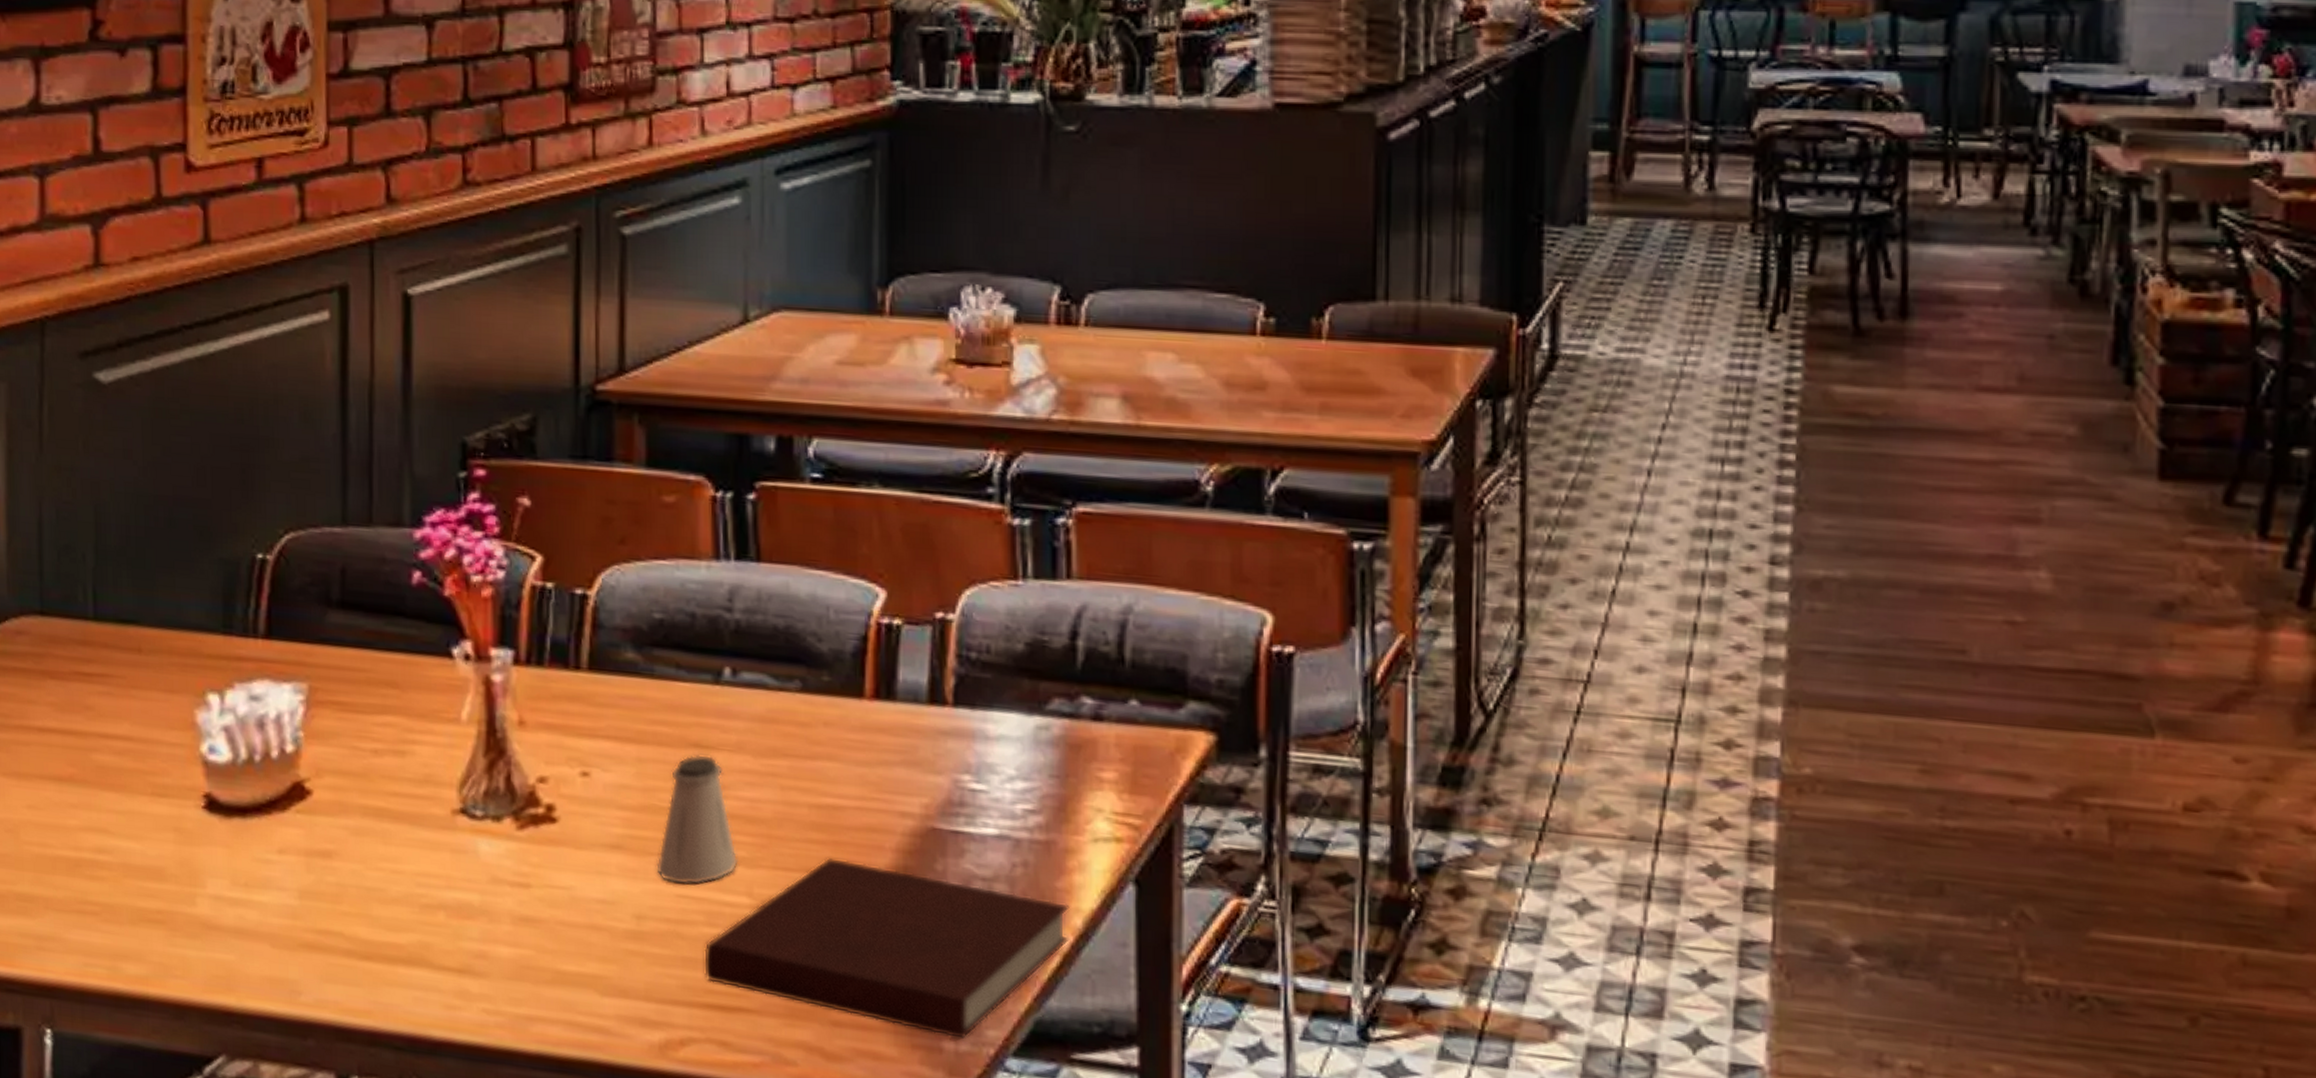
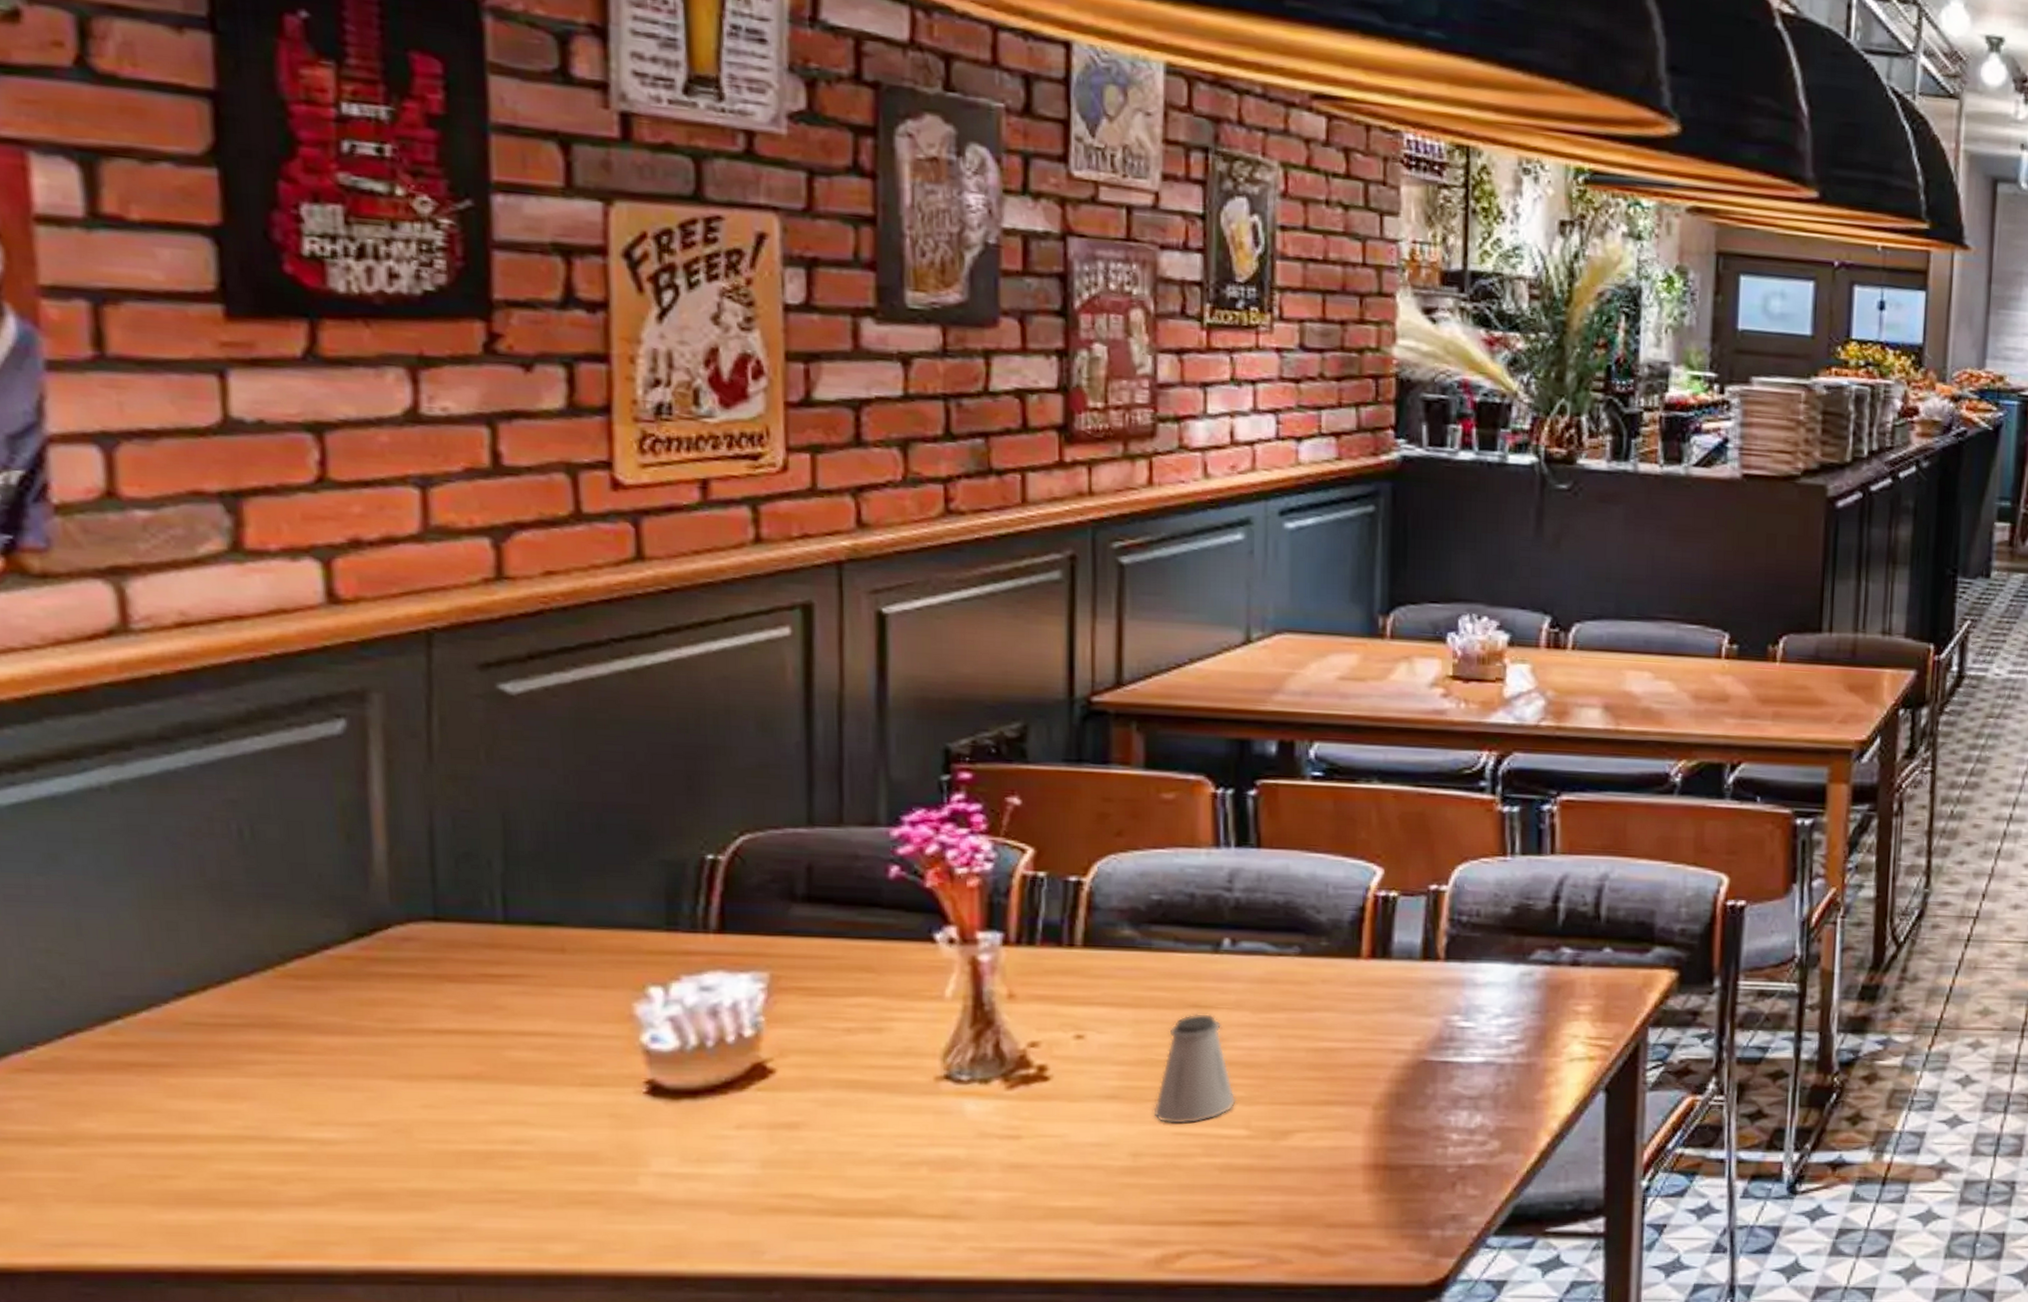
notebook: present [703,857,1070,1040] -> none [1200,1090,1547,1227]

